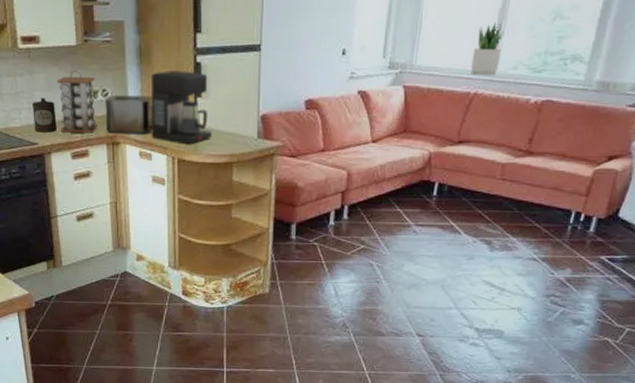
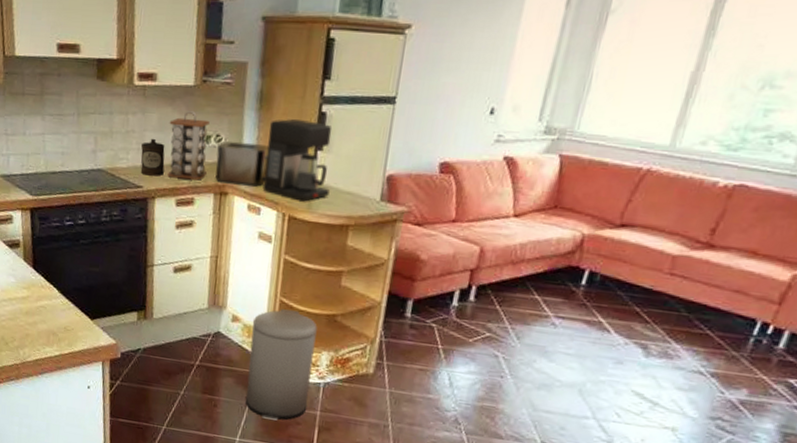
pedal bin: none [156,244,215,347] -> present [245,309,317,422]
planter: present [471,22,503,76] -> none [645,88,694,151]

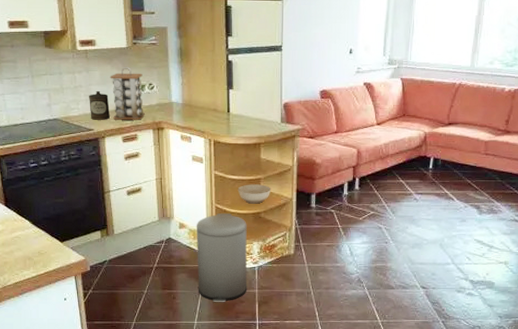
toaster: present [215,141,269,187] -> none [151,87,193,121]
coffee maker: present [262,118,332,201] -> none [190,67,242,128]
bowl: none [311,276,355,304] -> present [237,184,271,204]

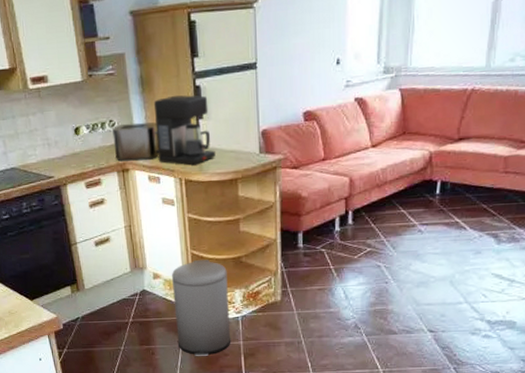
canister: present [89,90,110,120] -> none [46,132,70,166]
spice rack: present [110,67,146,120] -> none [66,103,108,165]
toaster: none [151,87,193,121] -> present [112,122,160,162]
coffee maker: none [190,67,242,128] -> present [153,95,216,165]
bowl: present [237,184,271,204] -> none [214,225,252,248]

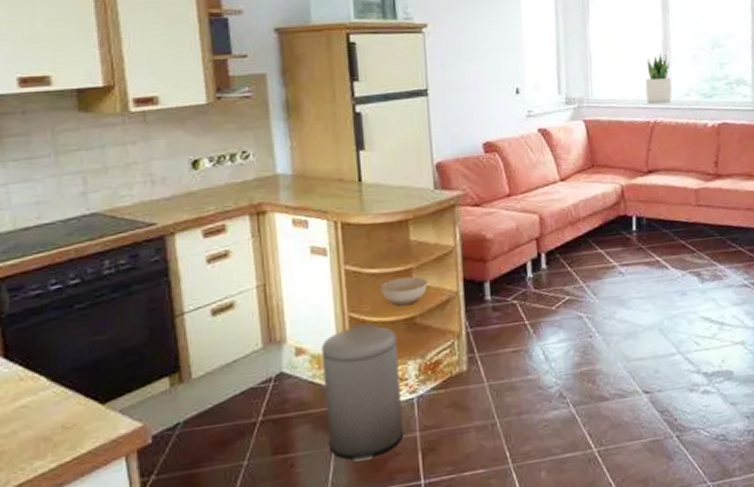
toaster: present [112,122,160,162] -> none [246,153,309,202]
coffee maker: present [153,95,216,165] -> none [301,122,381,204]
bowl: none [214,225,252,248] -> present [379,276,428,306]
planter: none [467,16,498,72] -> present [645,54,672,105]

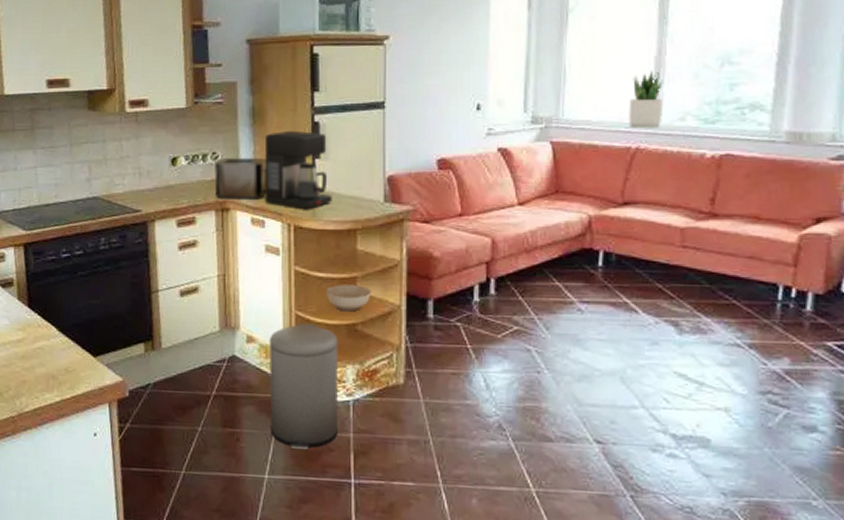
toaster: none [246,153,309,202] -> present [214,157,267,200]
coffee maker: none [301,122,381,204] -> present [264,130,332,209]

